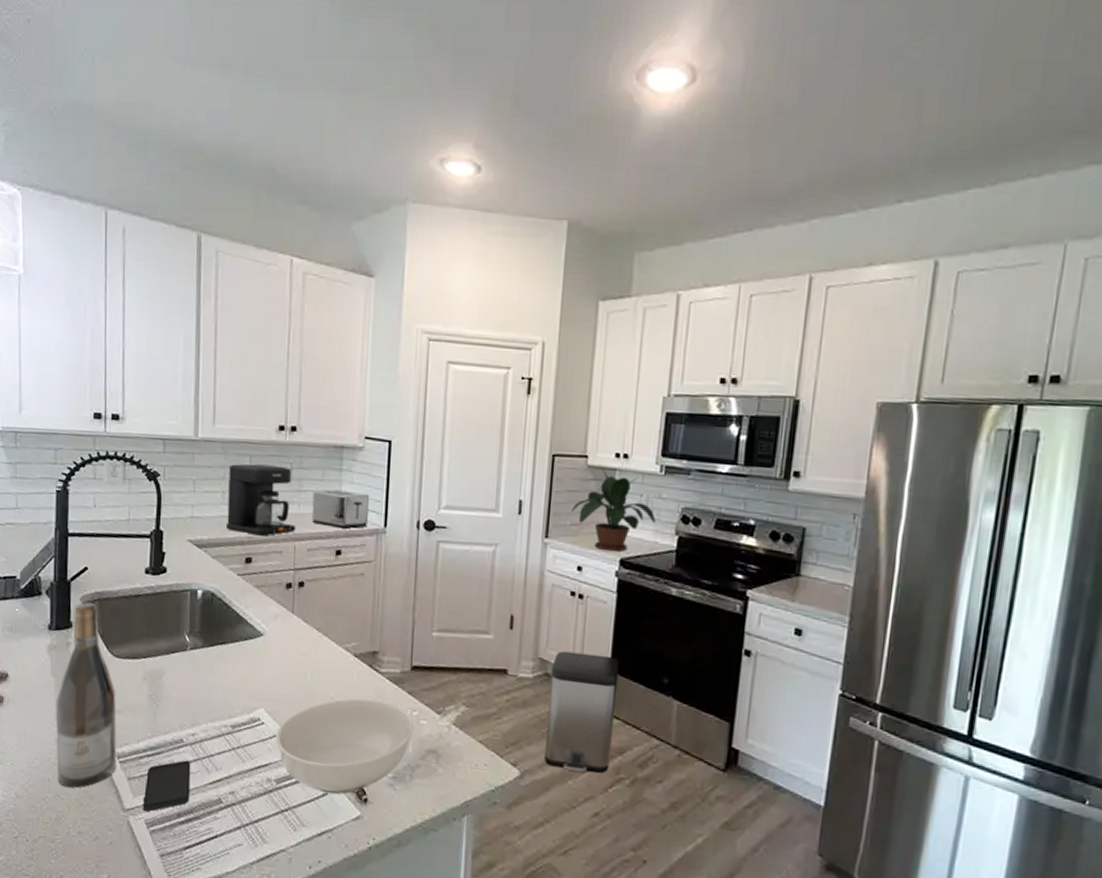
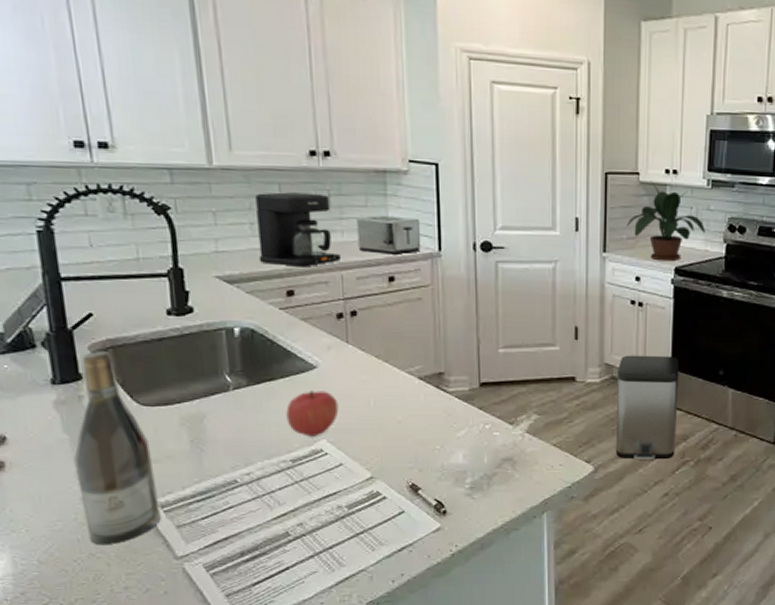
mobile phone: present [142,760,191,813] -> none [197,500,253,557]
fruit: none [232,657,279,705] -> present [286,391,339,437]
bowl: present [275,698,414,794] -> none [342,419,488,511]

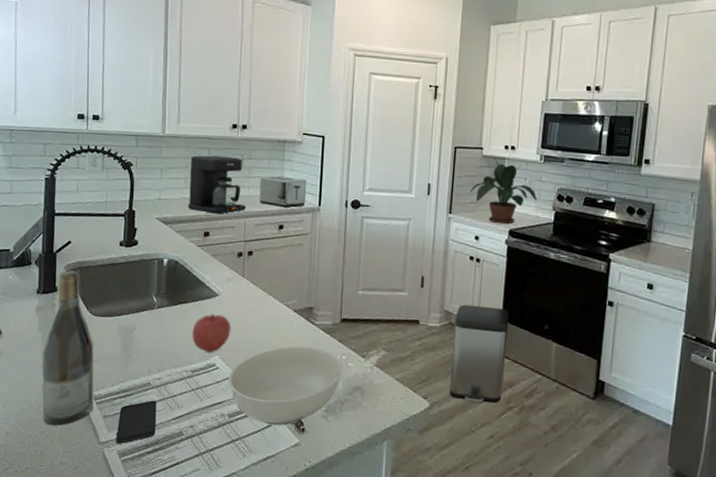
mobile phone: none [197,500,253,557] -> present [115,400,157,445]
bowl: none [342,419,488,511] -> present [228,346,343,426]

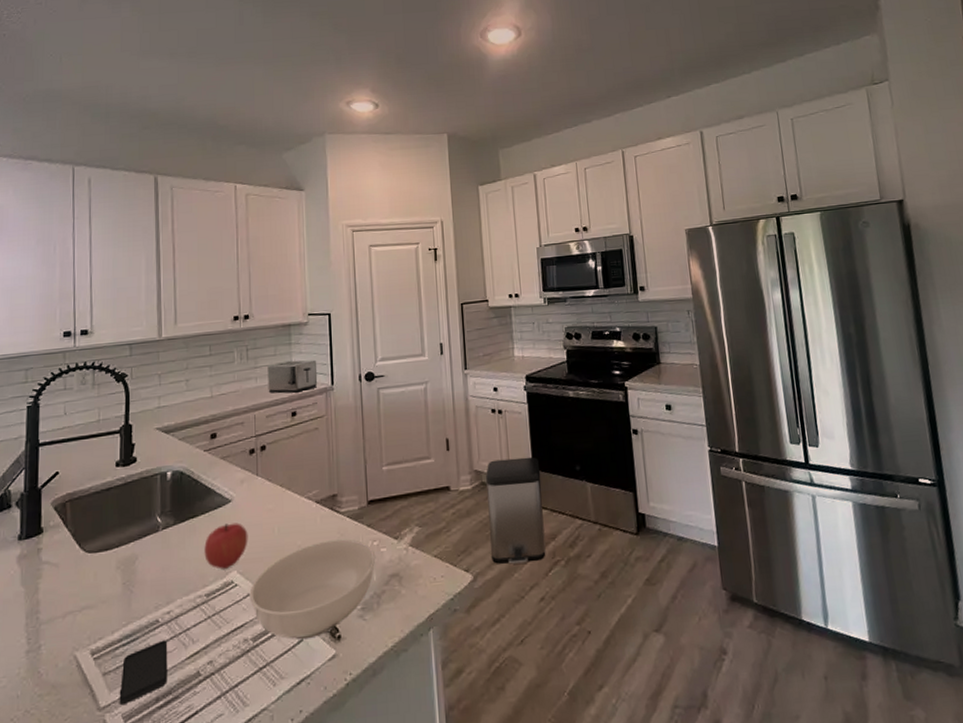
wine bottle: present [42,270,94,426] -> none [25,504,91,700]
coffee maker: present [187,155,245,214] -> none [190,349,254,413]
potted plant: present [470,156,537,225] -> none [482,306,547,372]

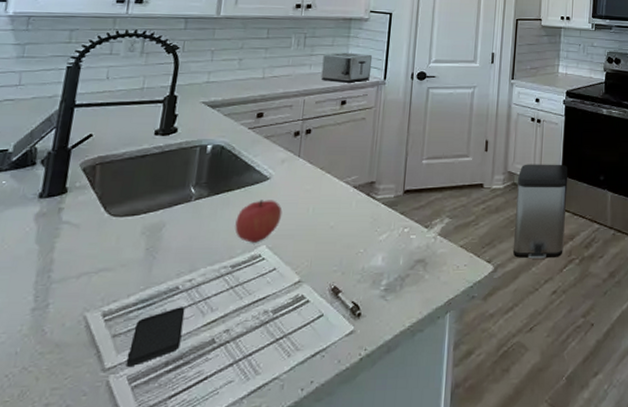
bowl: present [249,539,376,640] -> none [275,224,405,315]

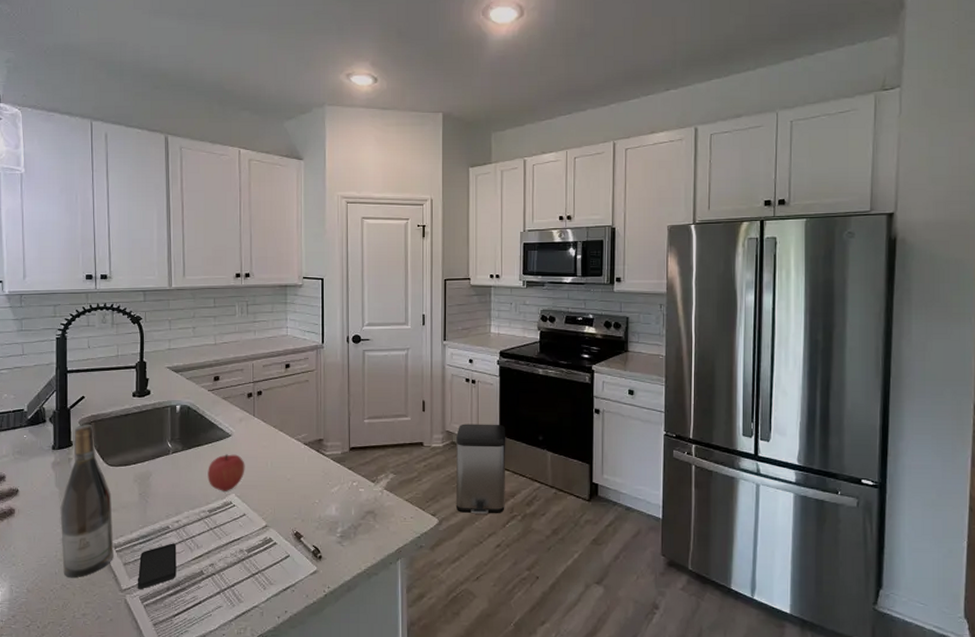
wine bottle: none [27,166,110,357] -> present [60,424,114,577]
toaster: present [321,52,373,83] -> none [265,318,310,347]

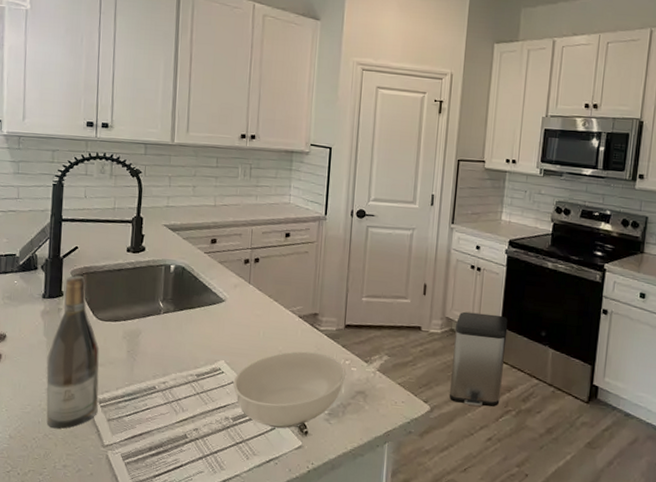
mobile phone: present [137,543,177,590] -> none [119,403,162,448]
fruit: present [208,454,245,491] -> none [197,319,237,357]
bowl: none [245,477,355,556] -> present [233,351,346,429]

